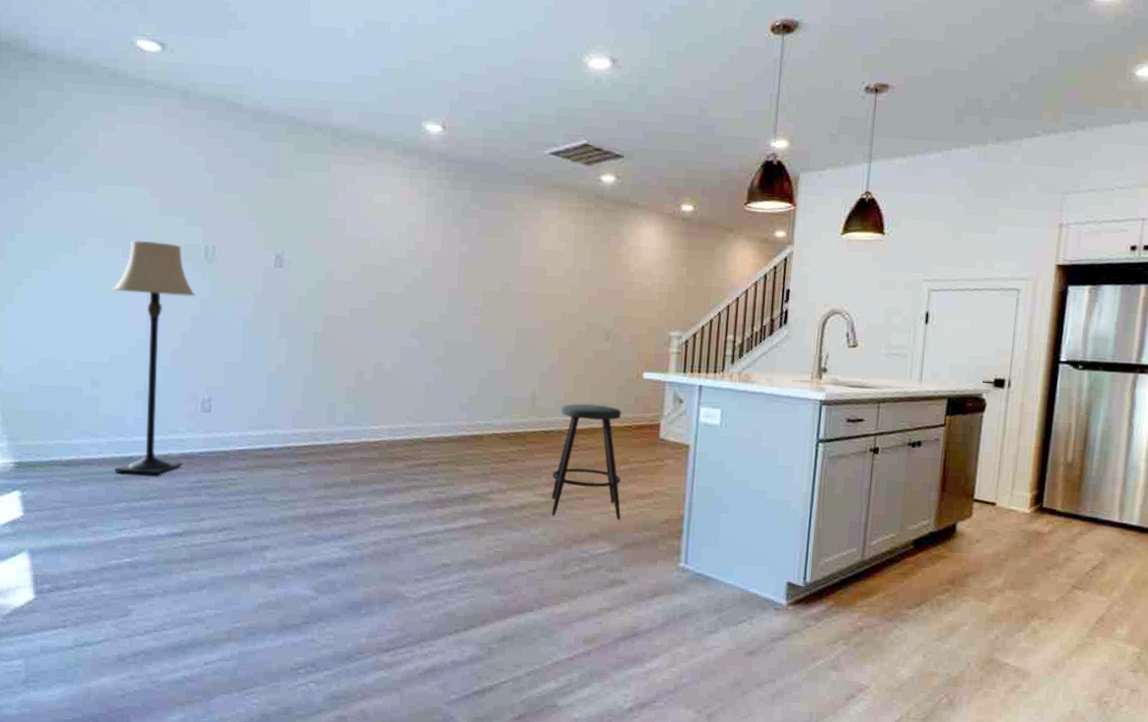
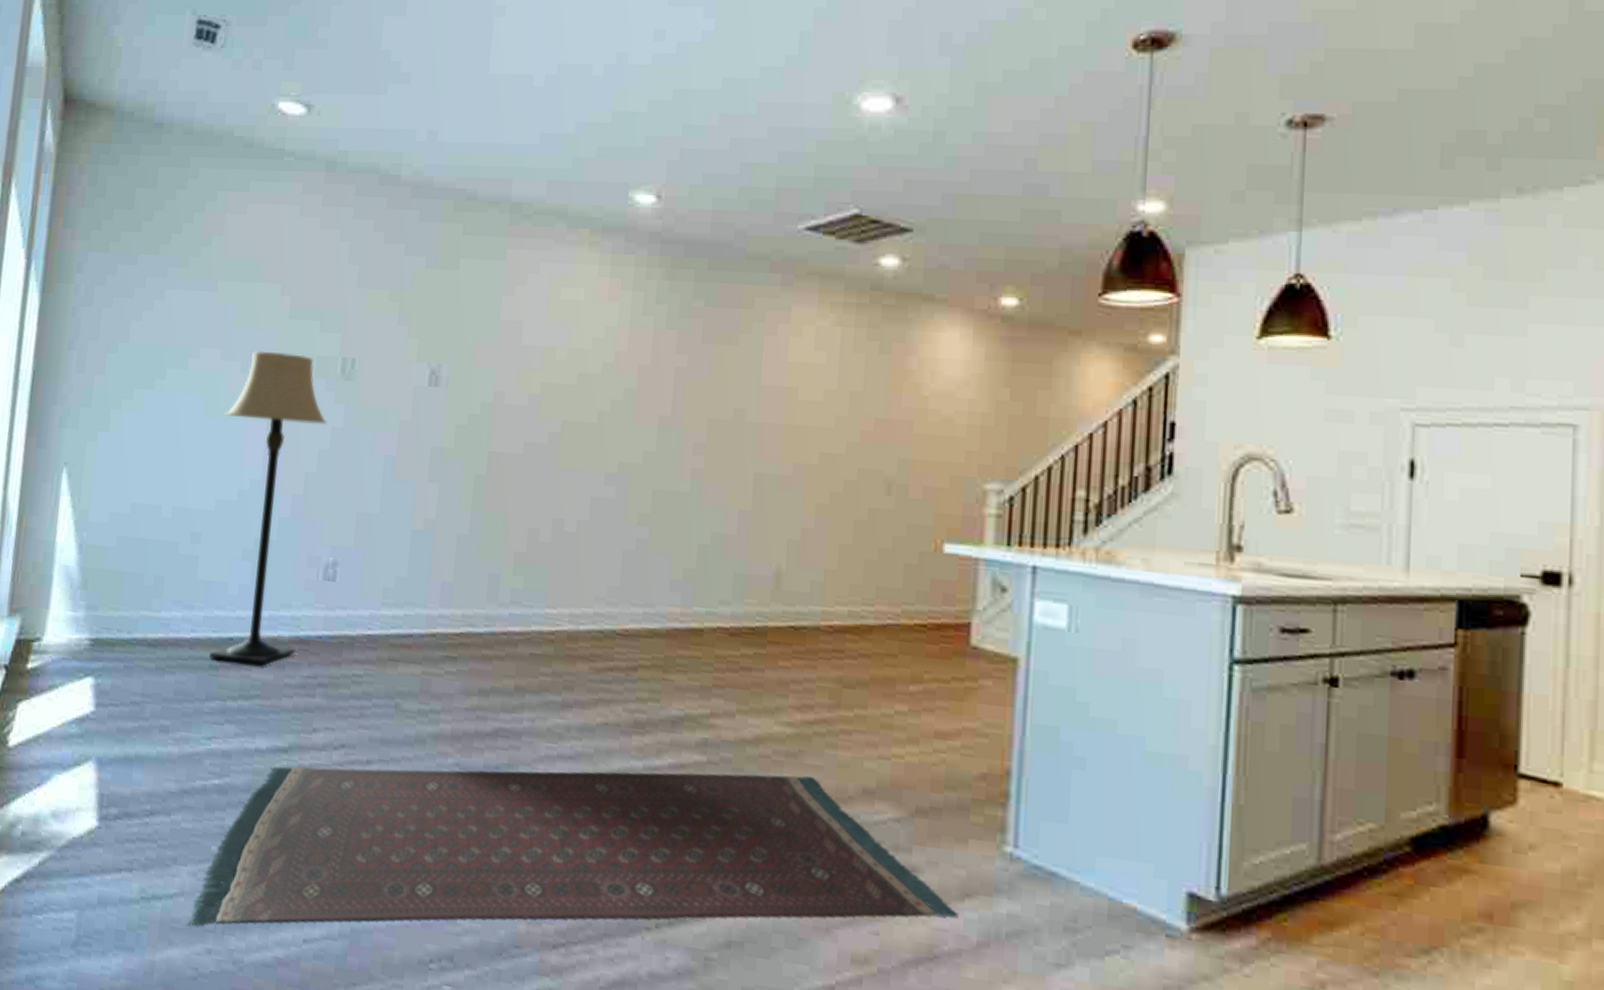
area rug: none [111,528,651,662] -> present [184,766,959,927]
bar stool: present [551,403,621,521] -> none [803,587,910,771]

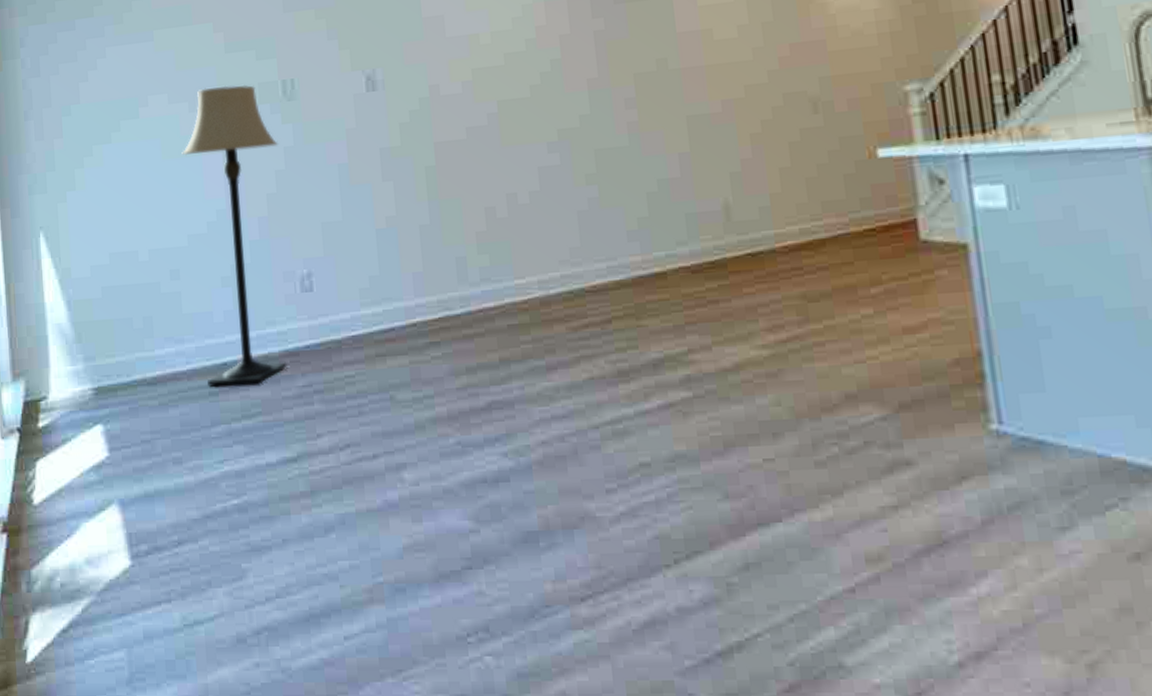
area rug: present [184,766,959,927] -> none [229,393,959,644]

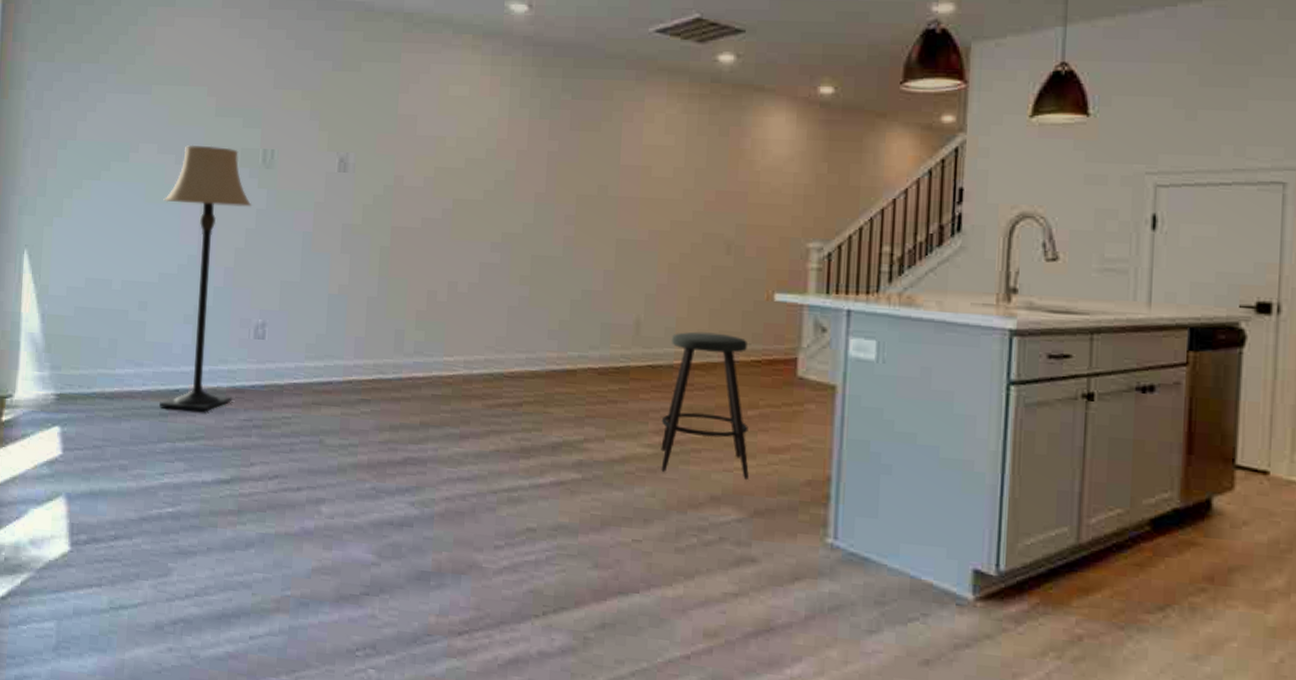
bar stool: none [767,204,885,375] -> present [661,331,749,481]

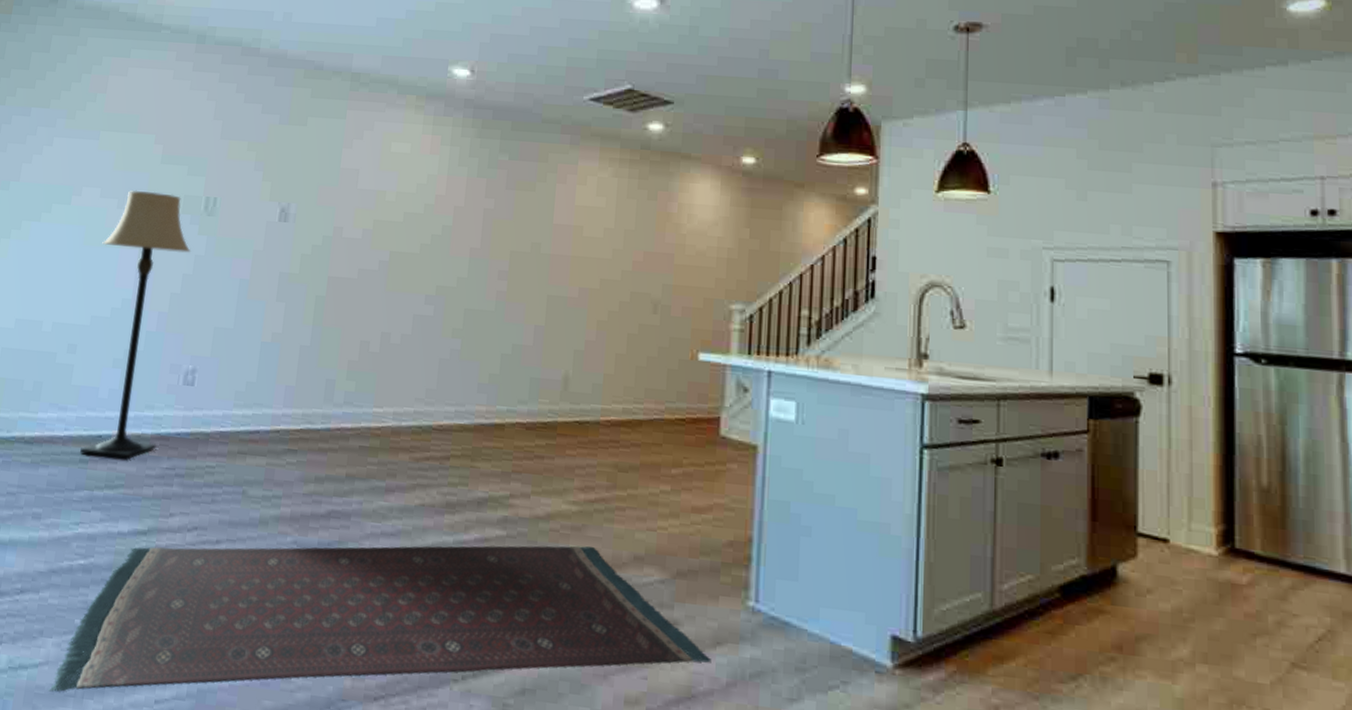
area rug: none [148,487,790,630] -> present [47,545,712,692]
bar stool: present [661,331,749,481] -> none [585,388,672,540]

